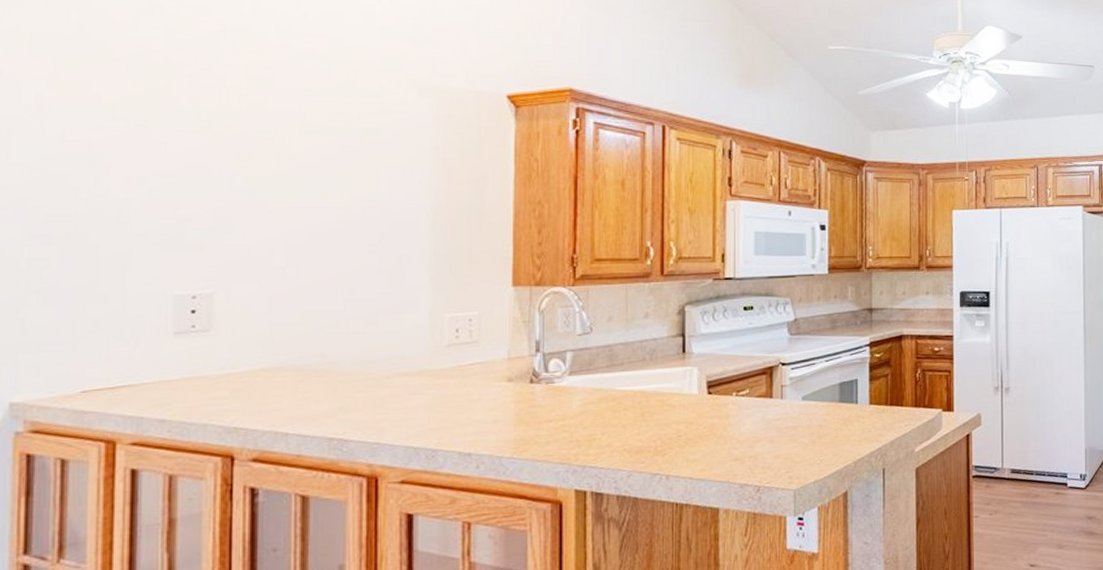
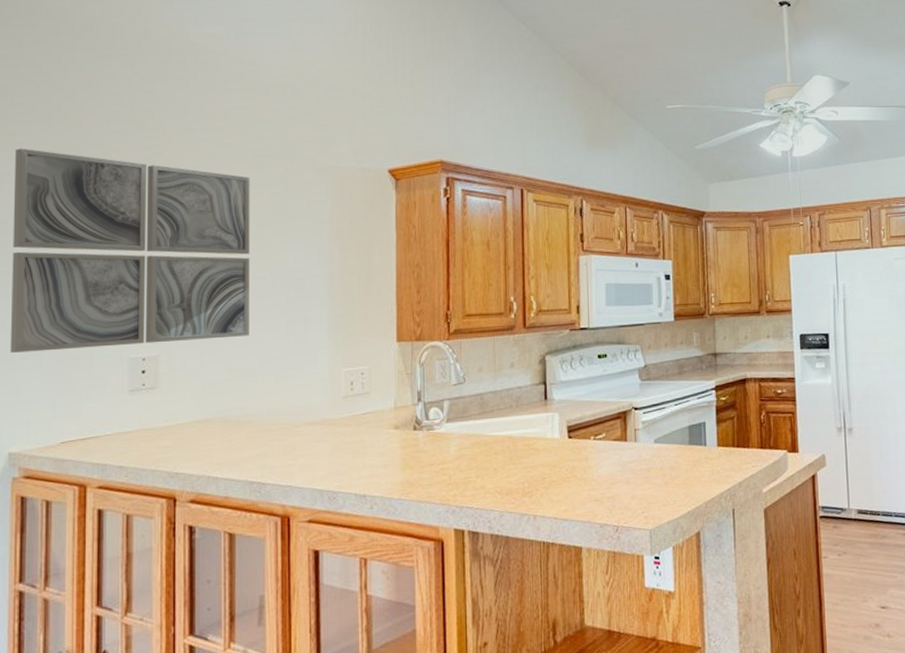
wall art: none [11,40,335,285] -> present [9,148,250,353]

